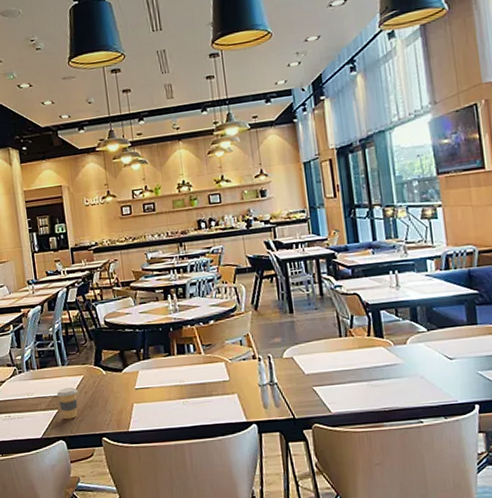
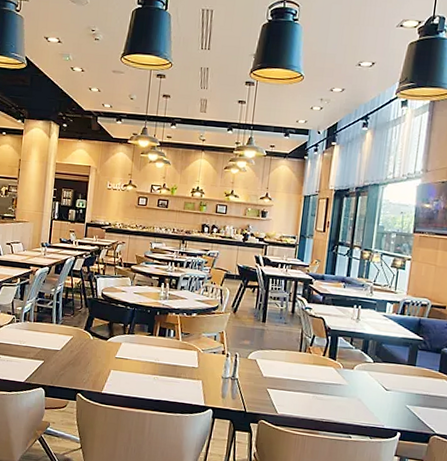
coffee cup: present [56,387,78,420] -> none [45,343,65,372]

